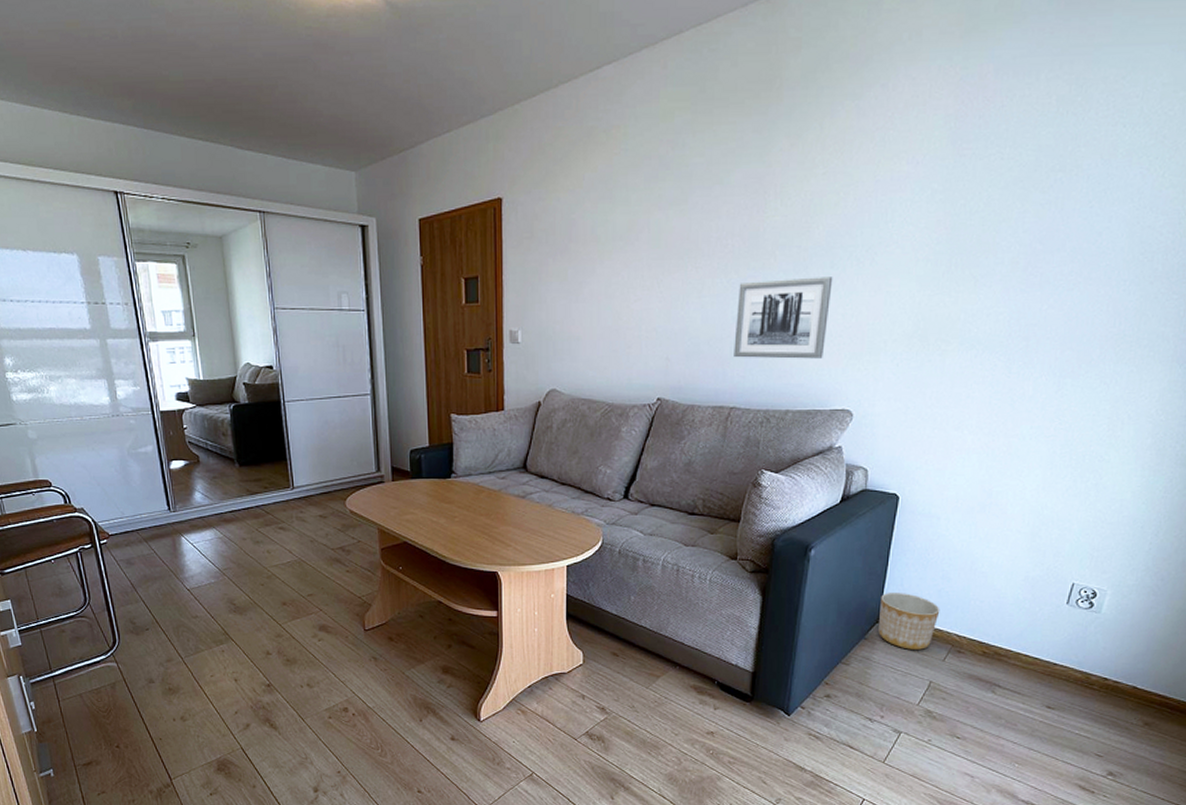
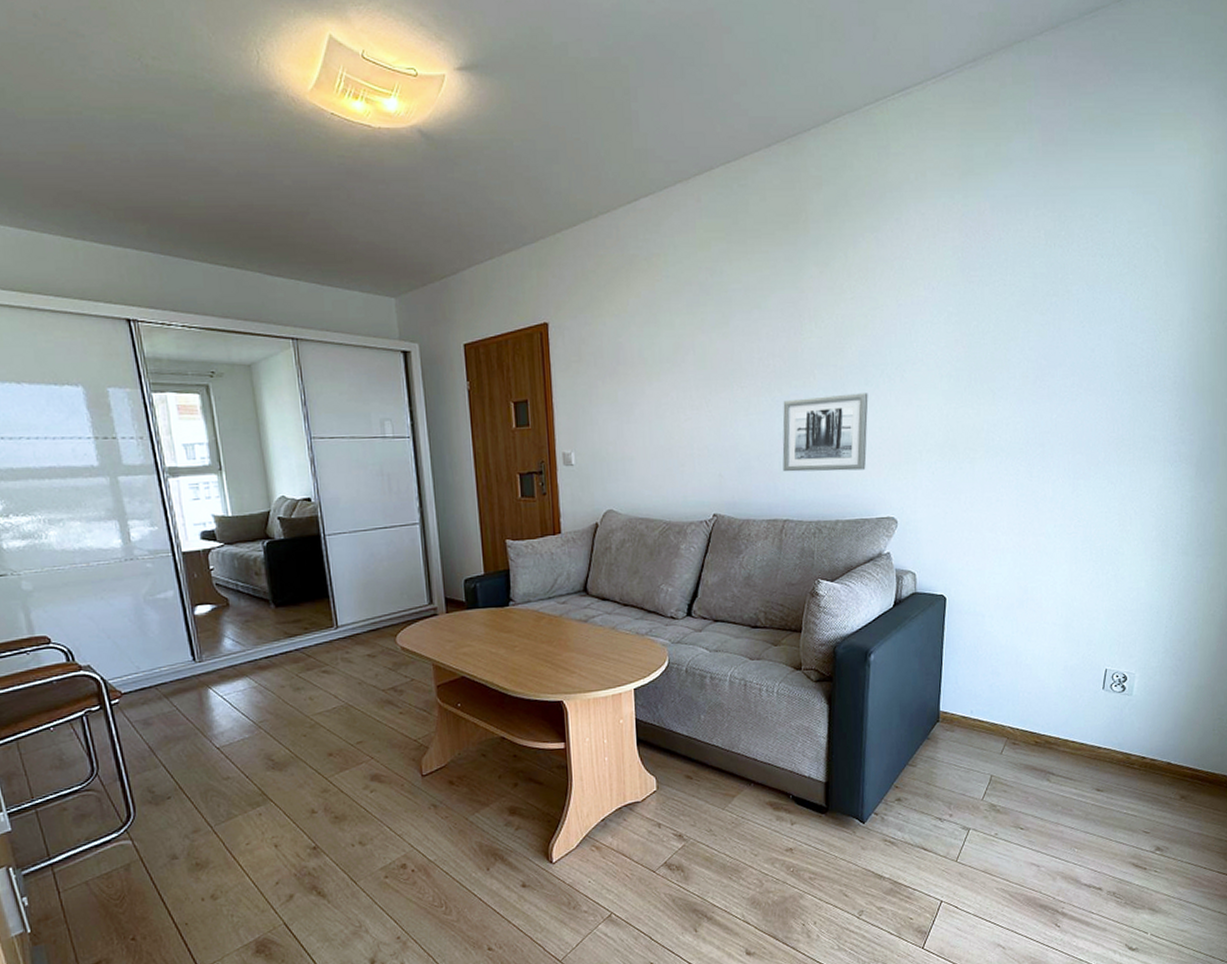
planter: present [878,593,940,650] -> none [938,690,993,746]

